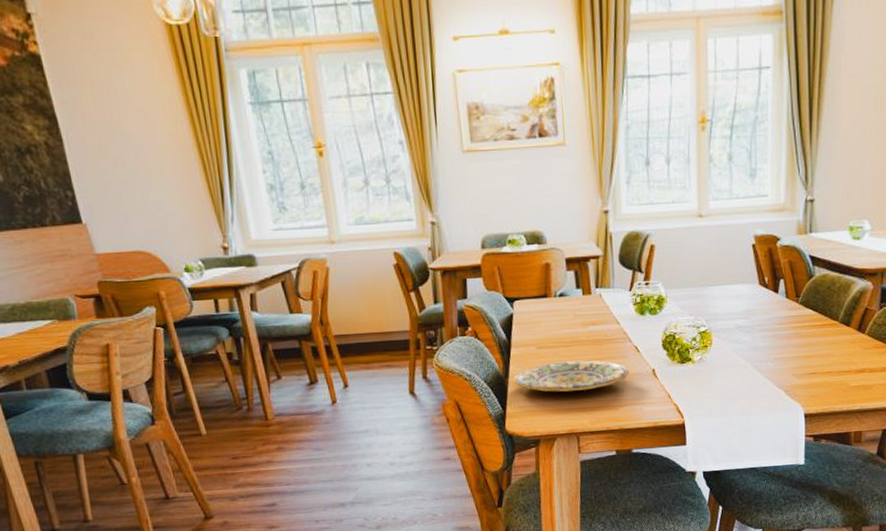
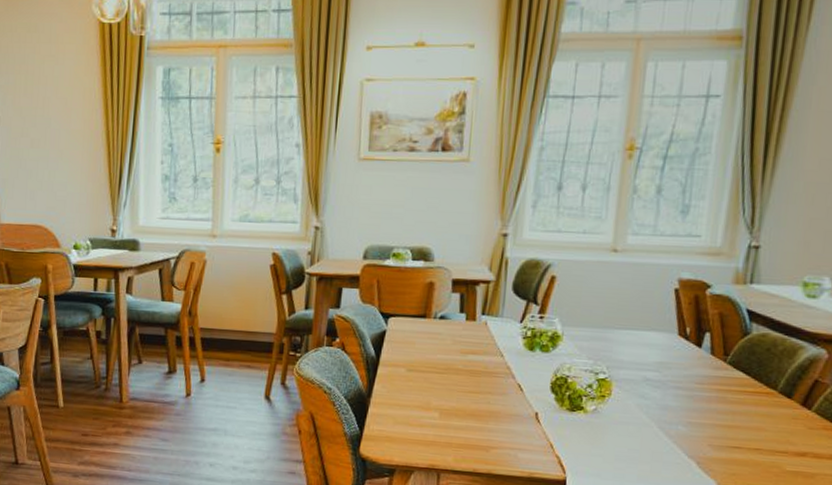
plate: present [514,360,630,393] -> none [377,388,508,424]

